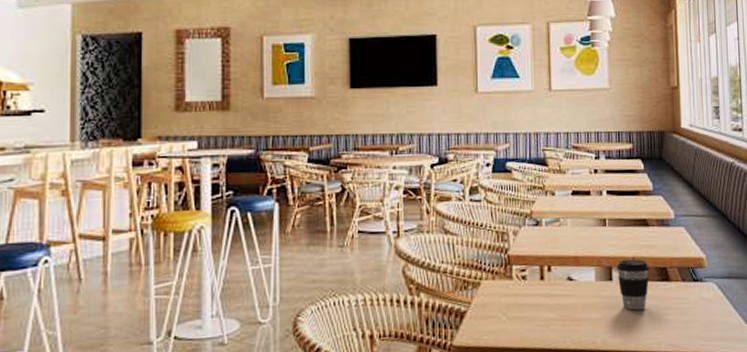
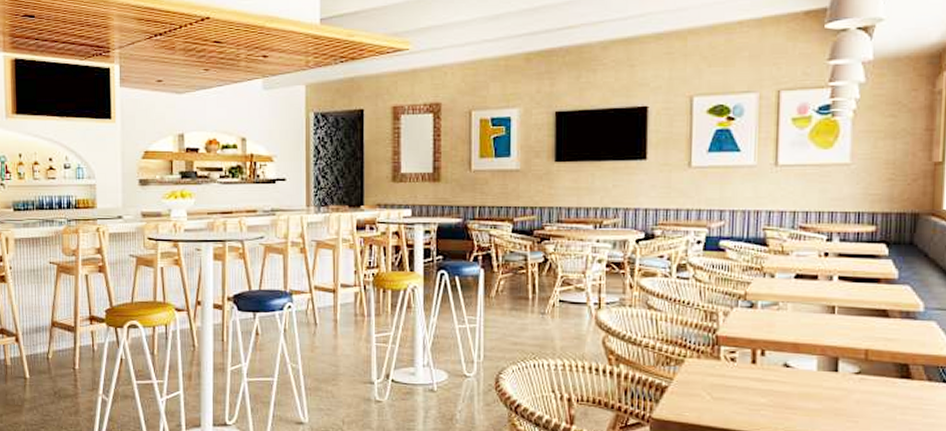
coffee cup: present [616,259,650,311] -> none [844,351,887,406]

